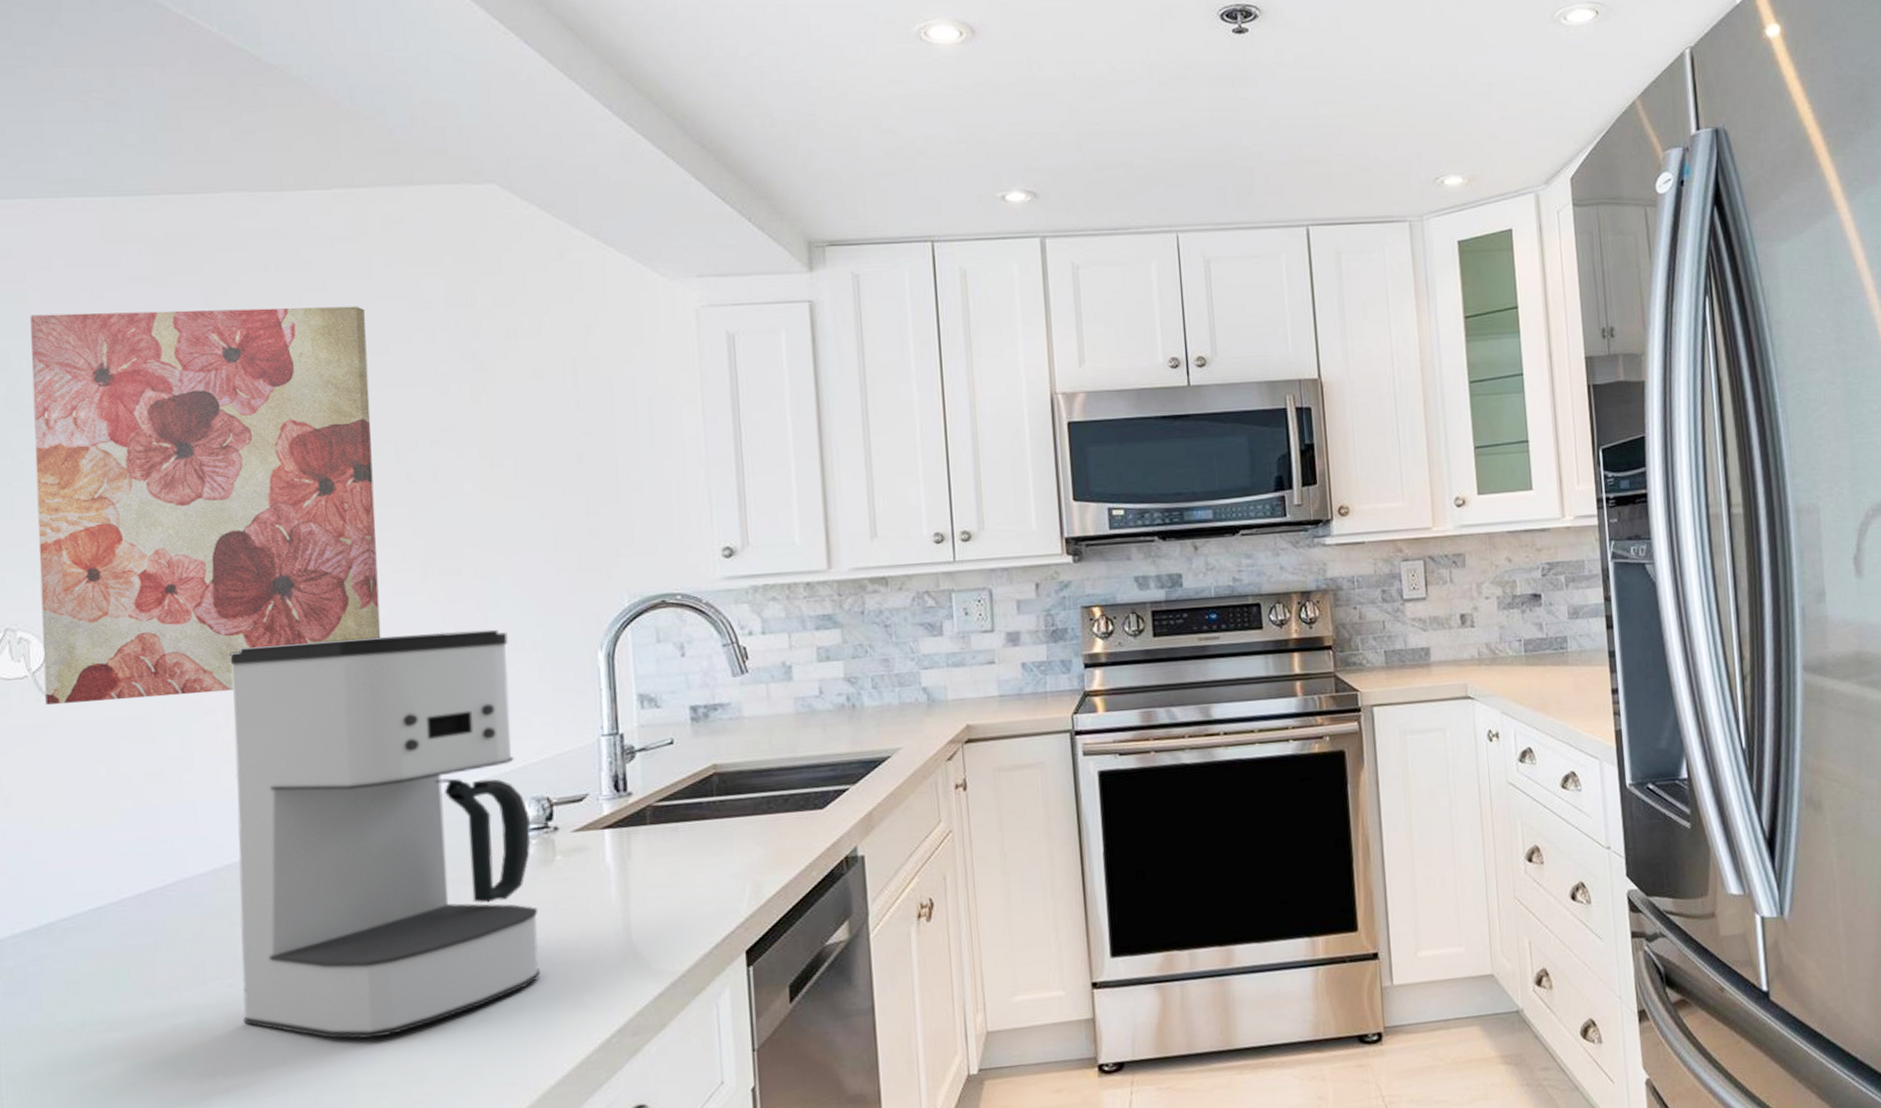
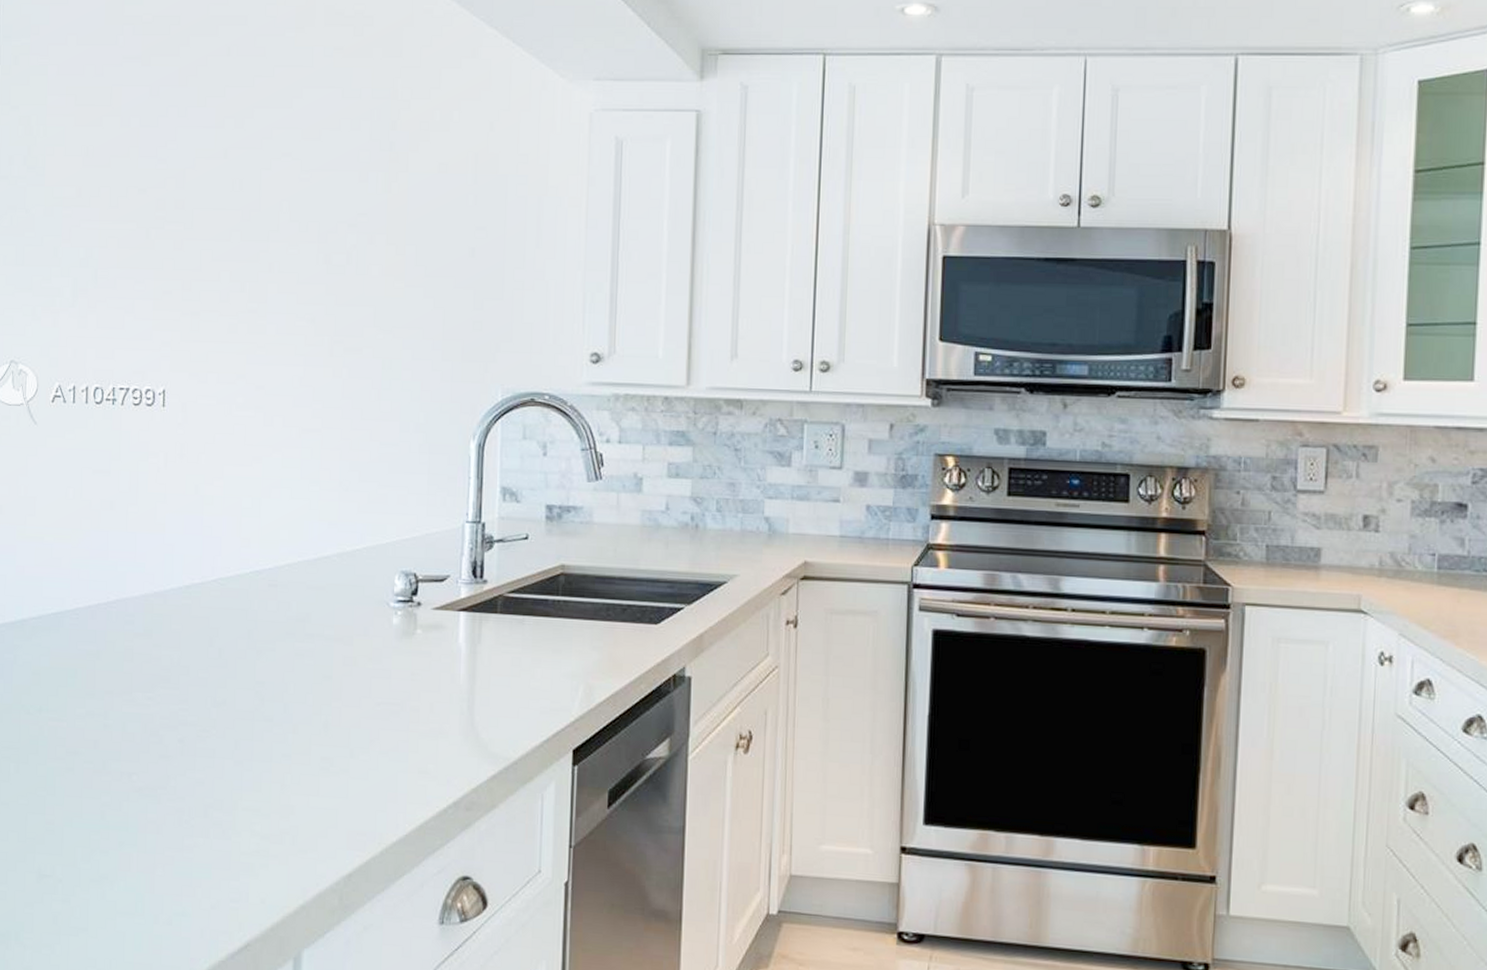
wall art: present [30,306,381,705] -> none [34,86,305,438]
coffee maker: present [229,629,541,1039] -> none [157,400,399,768]

